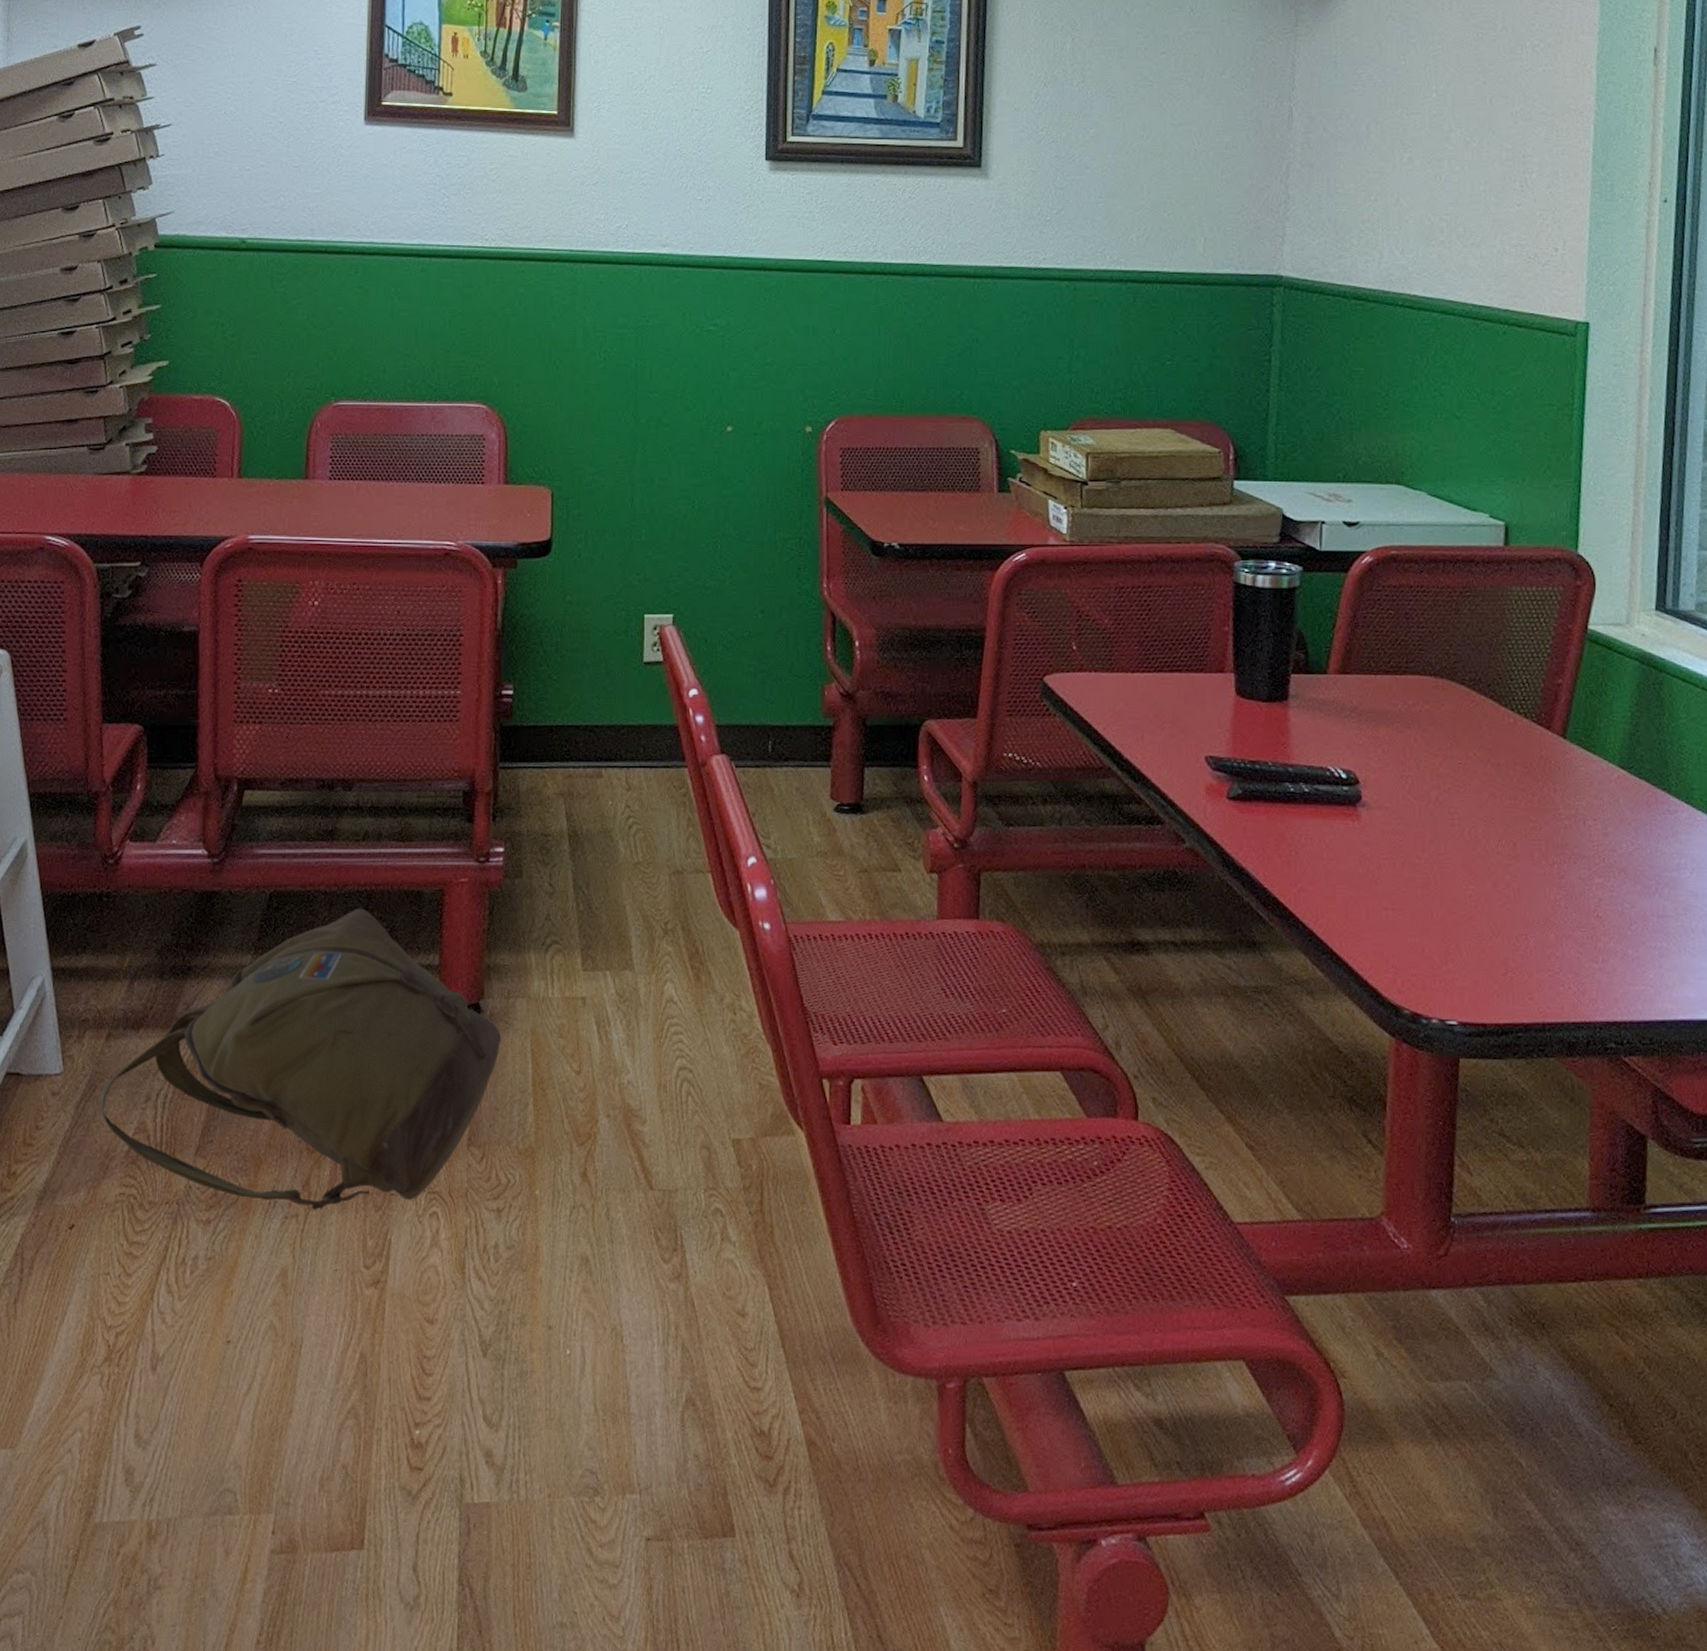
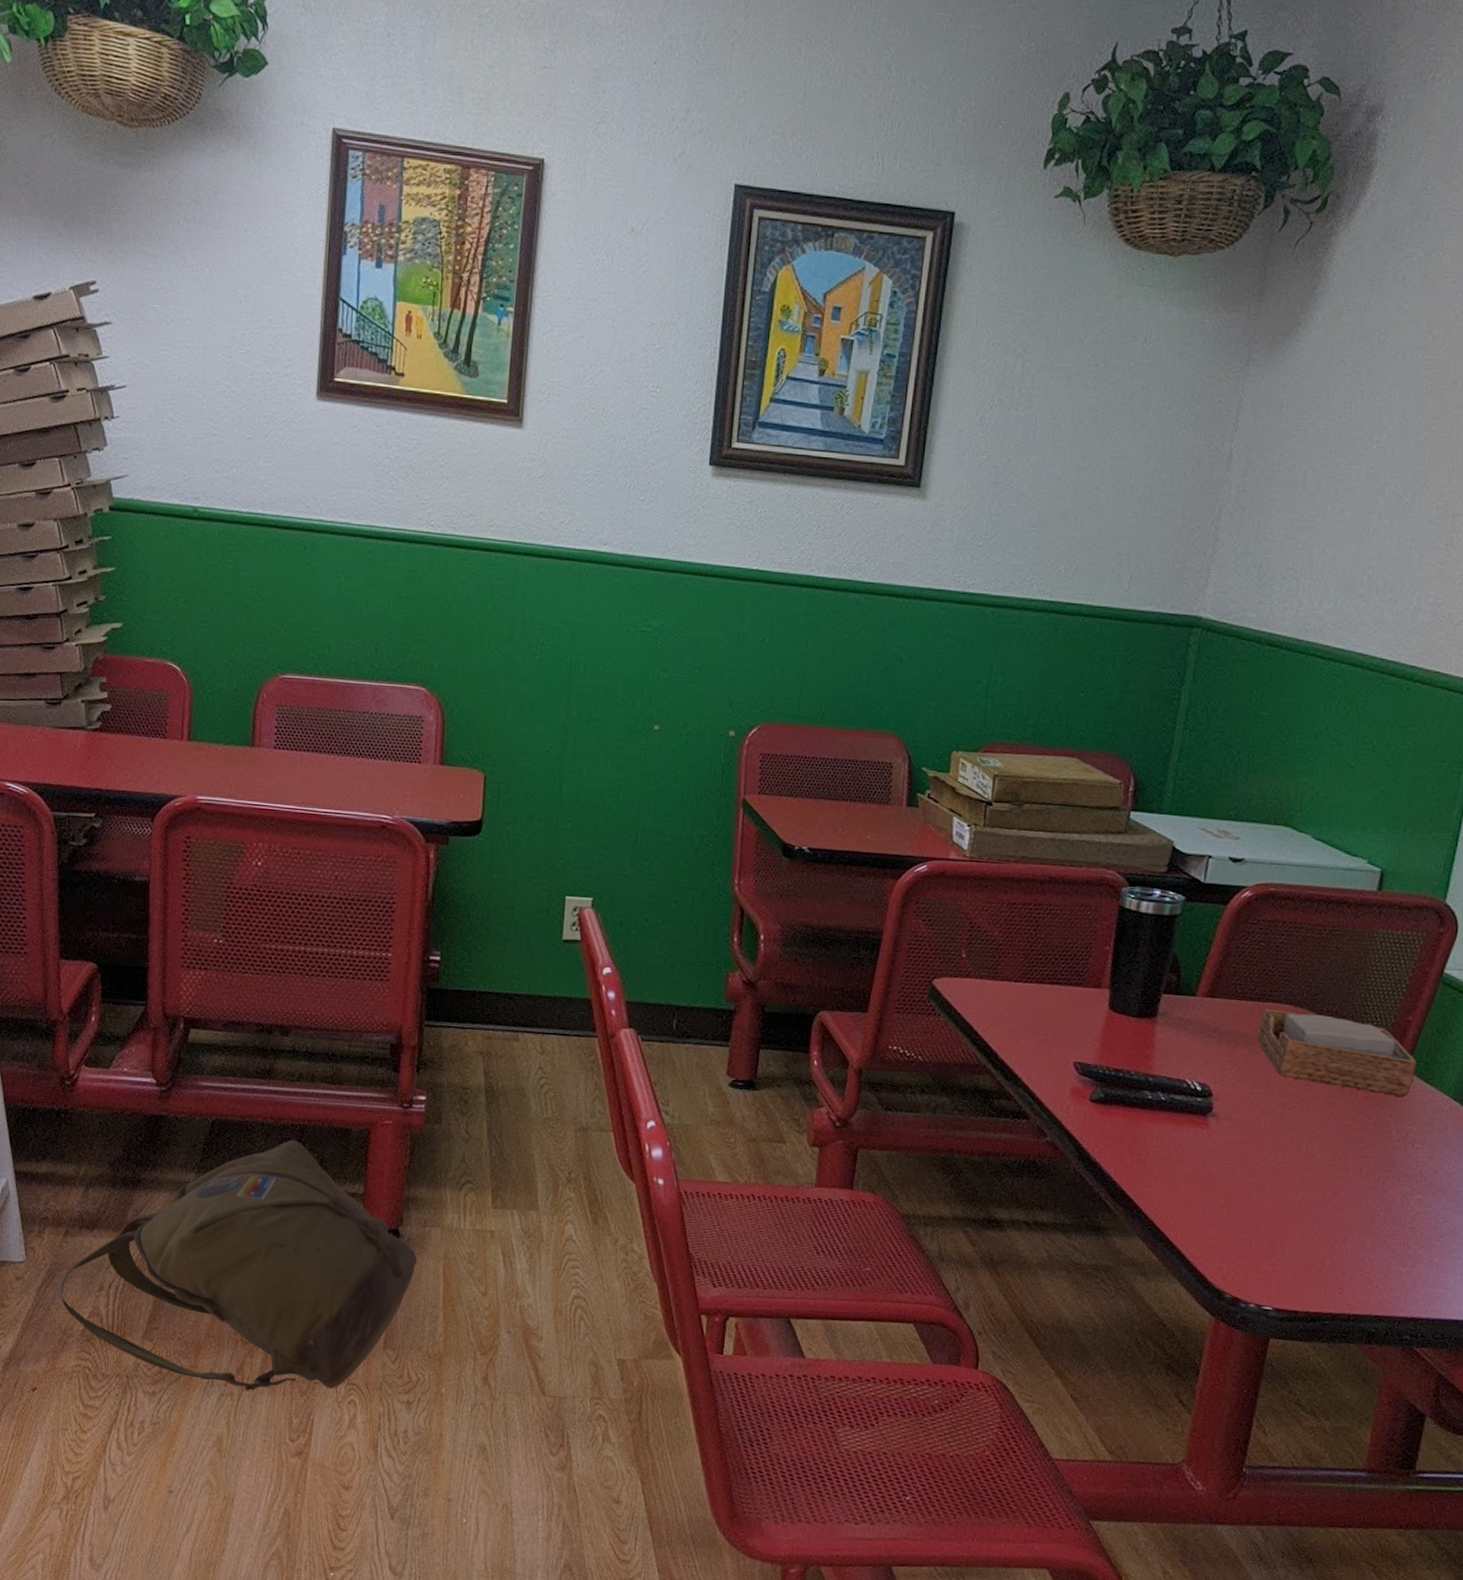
napkin holder: none [1399,682,1575,768] -> present [1257,1009,1417,1097]

